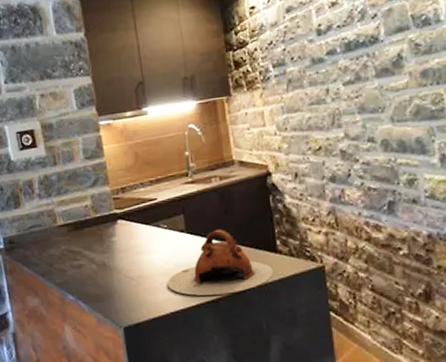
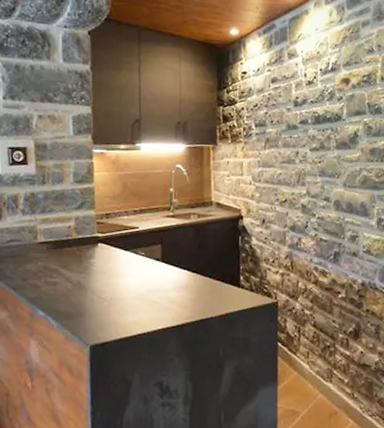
teapot: present [167,229,274,296] -> none [137,261,235,321]

